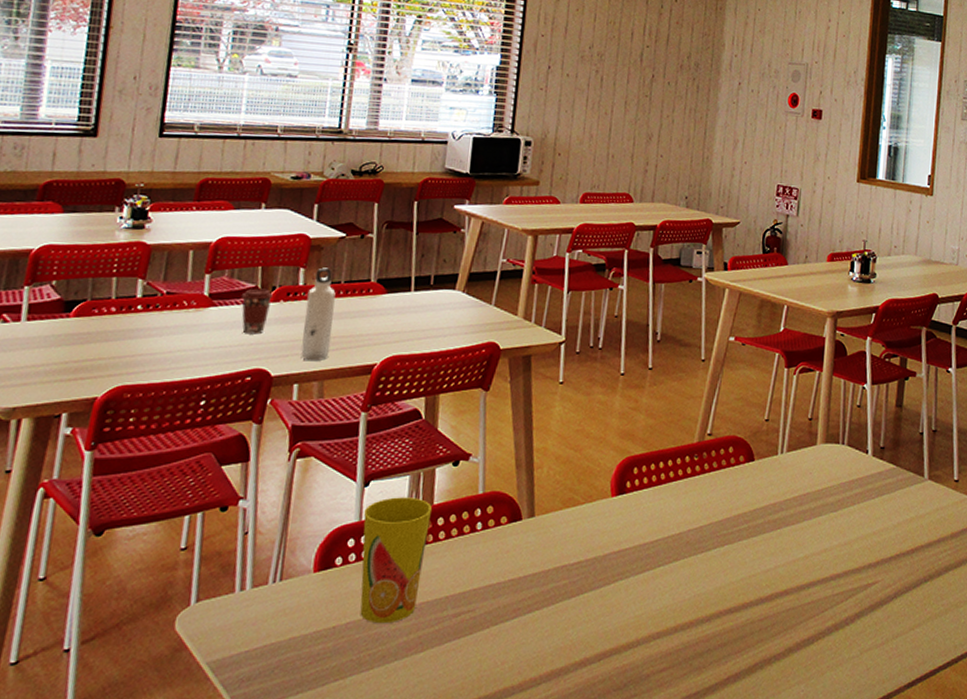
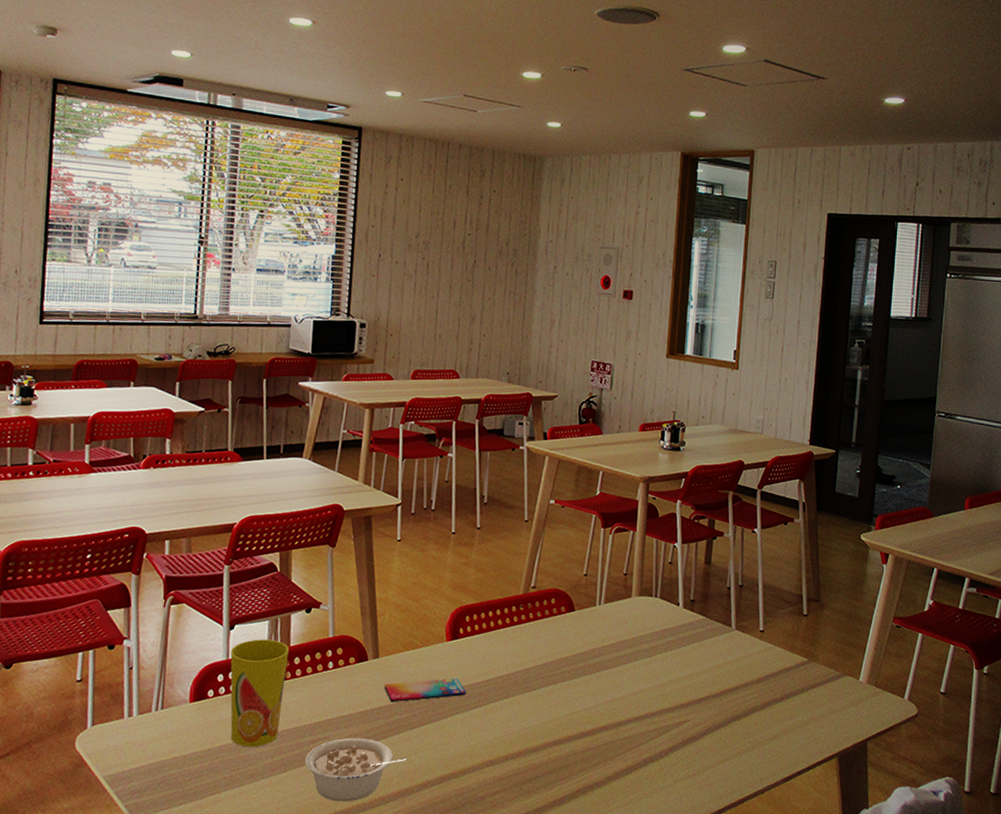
coffee cup: present [241,288,273,335] -> none [116,457,144,497]
water bottle: present [300,267,336,362] -> none [170,438,198,521]
legume: none [445,609,564,685] -> present [304,737,408,802]
smartphone: none [539,538,632,568] -> present [384,678,466,703]

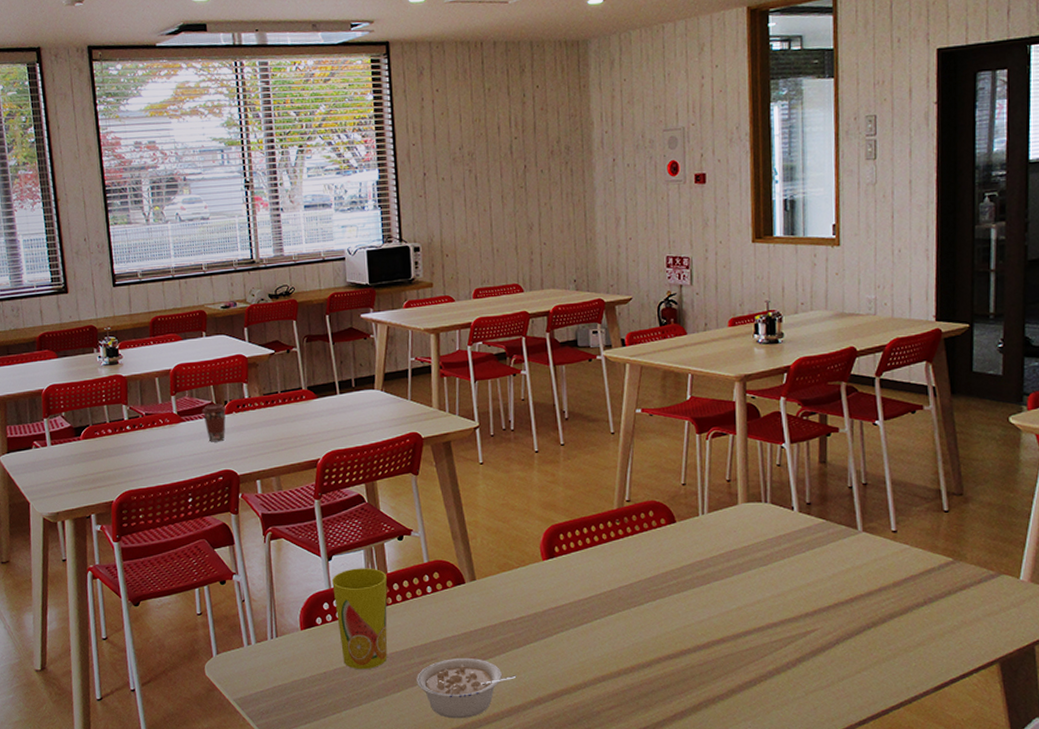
coffee cup: none [116,457,144,497] -> present [201,403,226,442]
smartphone: present [384,678,466,703] -> none [484,596,569,623]

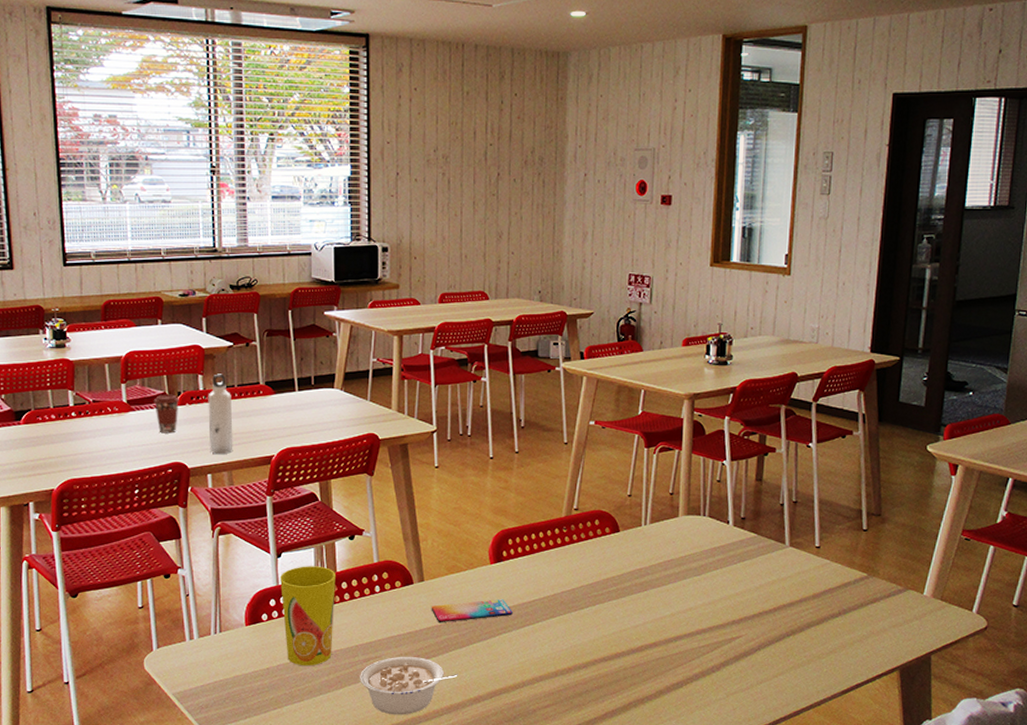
water bottle: none [253,381,280,461] -> present [208,374,233,455]
smartphone: none [484,596,569,623] -> present [431,599,513,623]

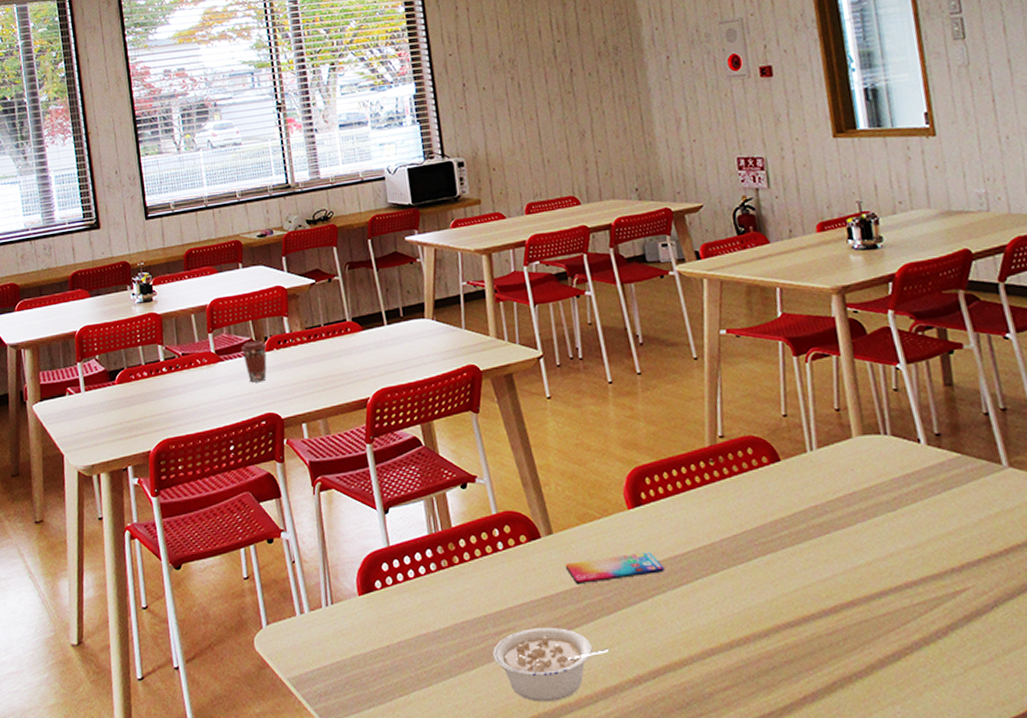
water bottle: present [208,374,233,455] -> none [295,313,326,402]
cup: present [280,566,335,666] -> none [390,521,458,643]

